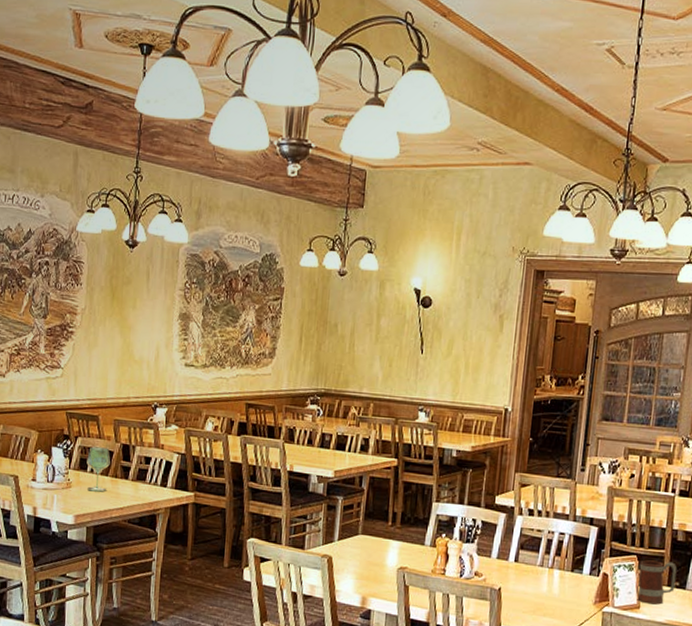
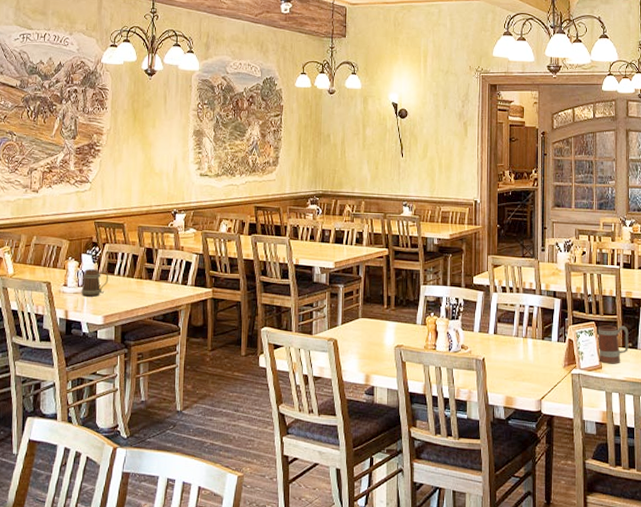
beer mug: none [51,464,81,494] -> present [81,269,109,297]
wine glass: present [86,446,111,492] -> none [114,252,136,293]

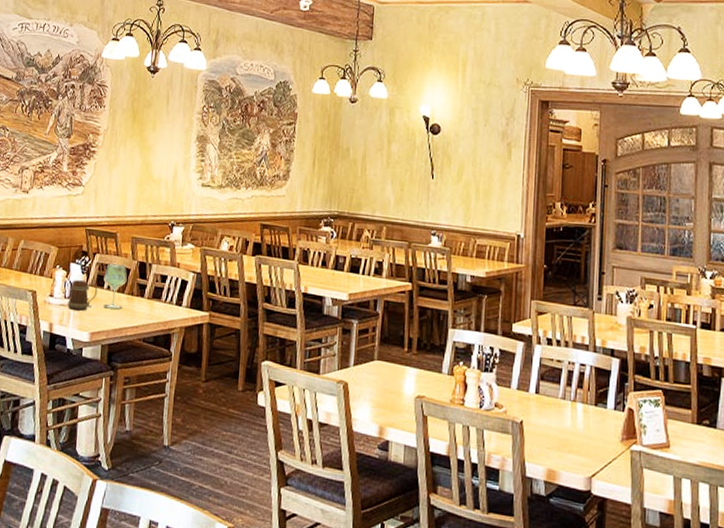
wine glass: none [114,252,136,293] -> present [103,263,127,310]
beer mug: present [598,325,629,364] -> none [665,395,706,444]

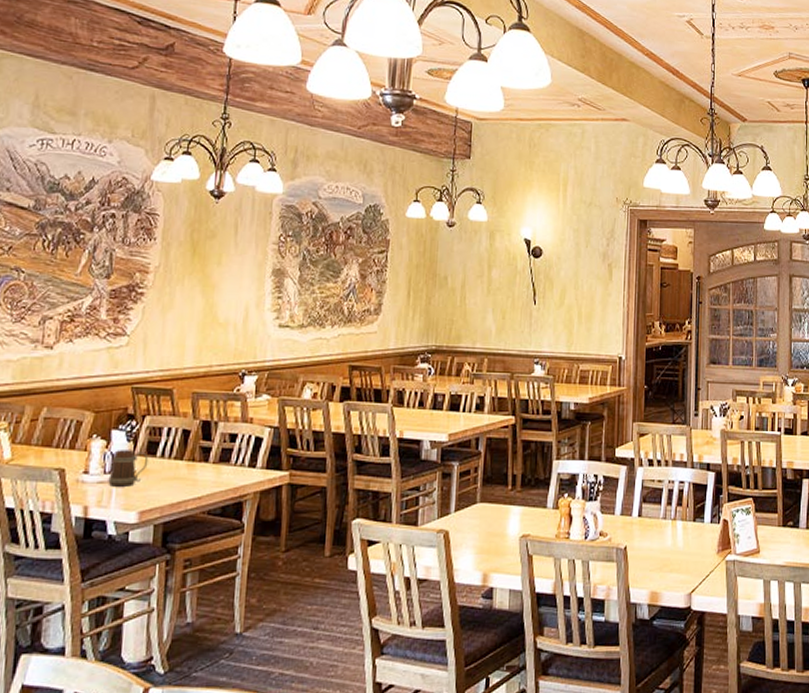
wine glass: present [103,263,127,310] -> none [156,426,187,480]

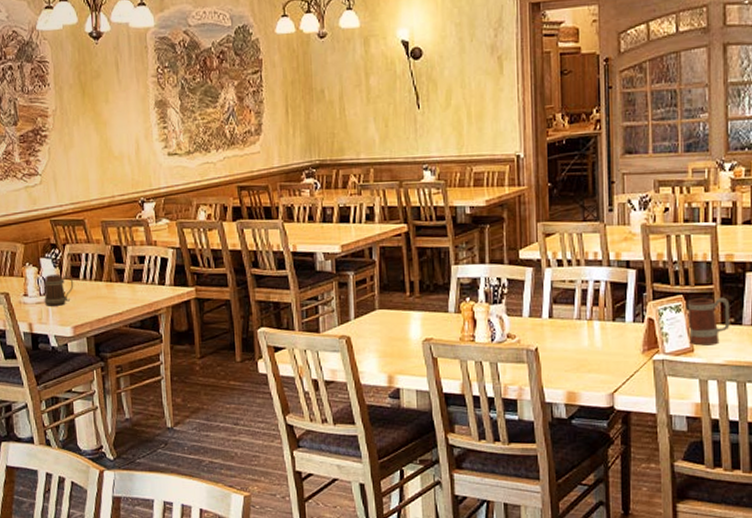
beer mug: none [755,501,790,547] -> present [687,297,730,346]

